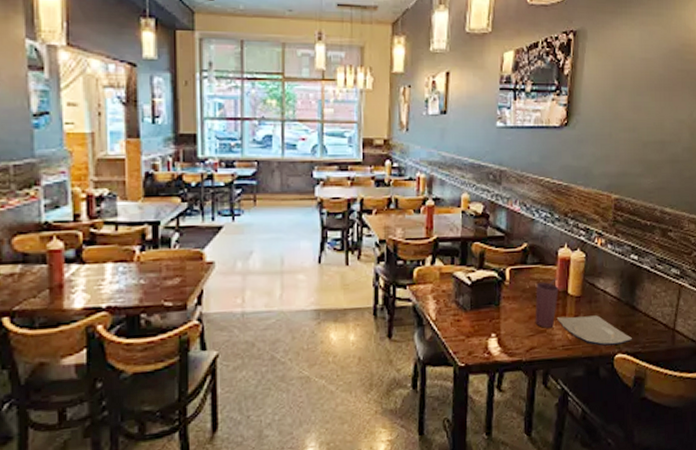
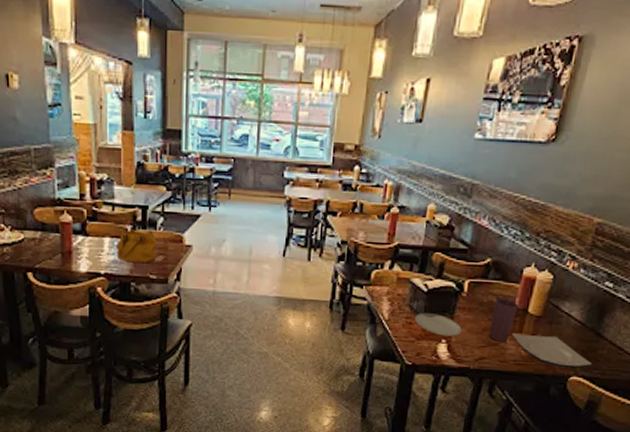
handbag: none [122,247,173,290] -> present [117,227,158,264]
plate: none [461,307,509,330] -> present [414,313,462,337]

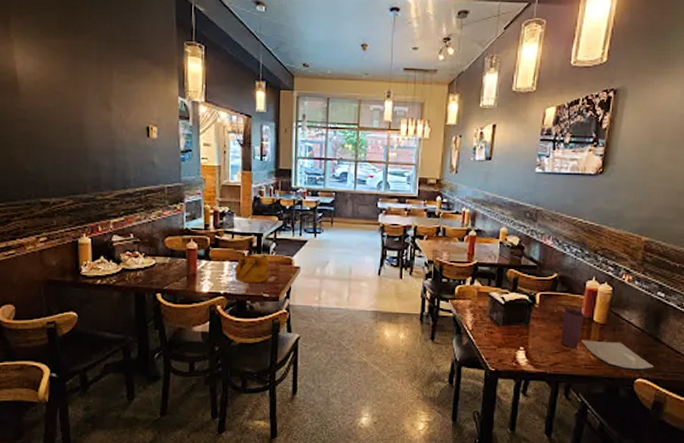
plate: present [414,313,462,337] -> none [494,323,537,344]

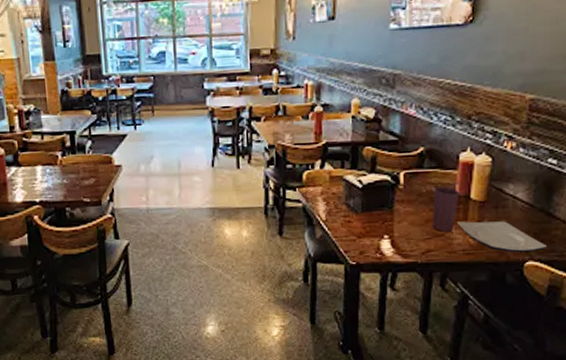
handbag: present [235,252,270,284] -> none [49,153,89,188]

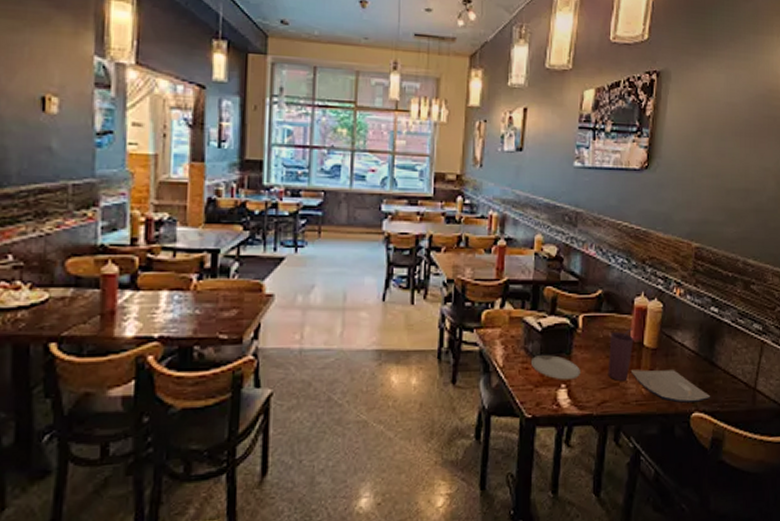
plate: none [352,209,403,232] -> present [530,355,580,380]

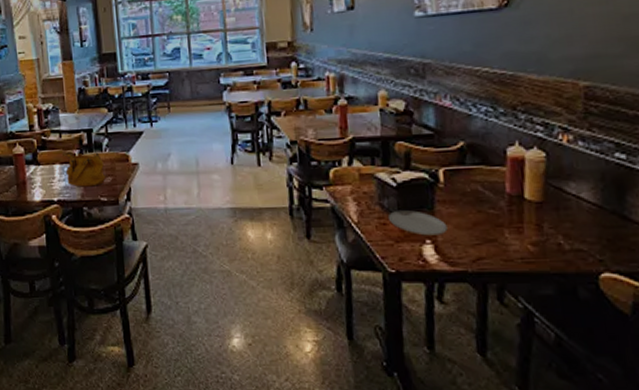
handbag: none [176,277,230,321] -> present [66,151,106,187]
cup: present [608,328,634,381] -> none [480,180,512,237]
plate: present [630,369,711,403] -> none [510,225,627,262]

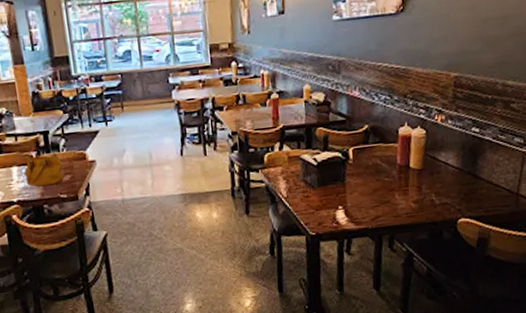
plate: present [387,210,448,236] -> none [310,183,355,203]

